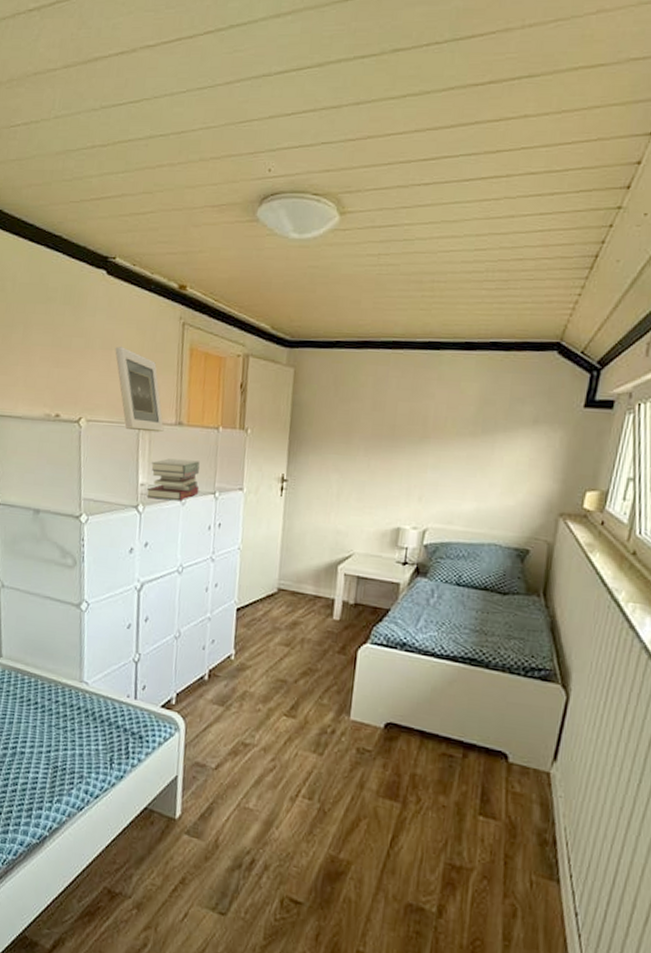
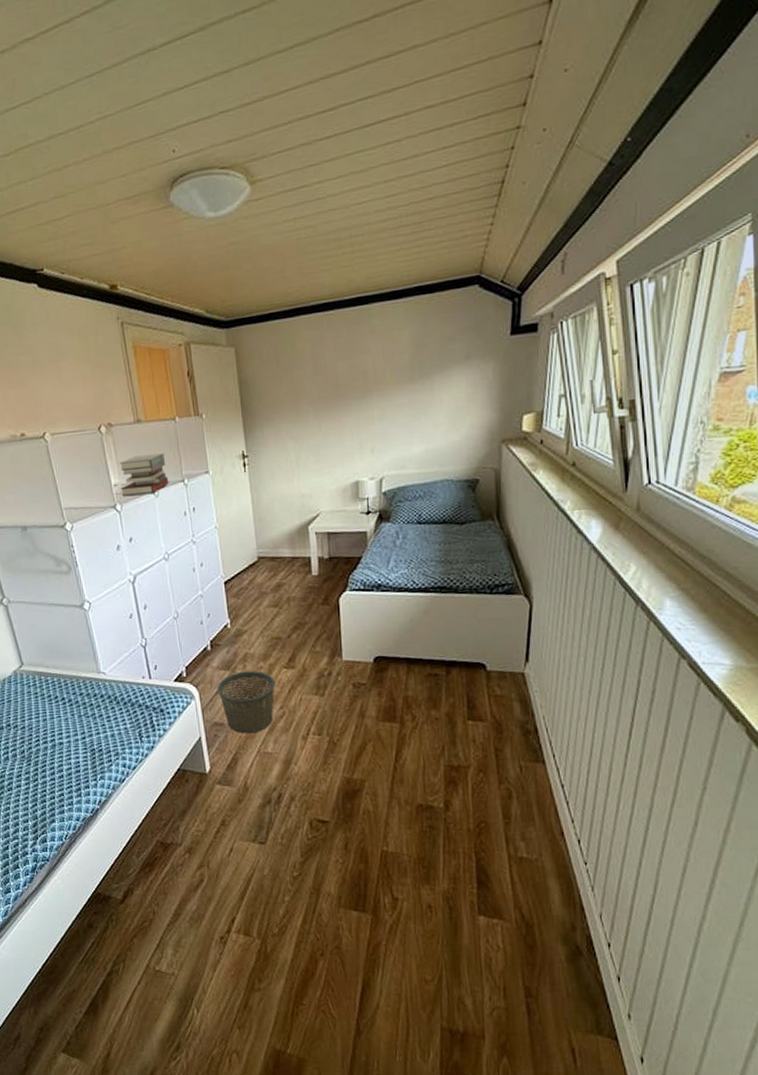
picture frame: present [115,347,164,433] -> none [62,357,125,435]
basket: none [206,710,272,783] -> present [217,671,276,734]

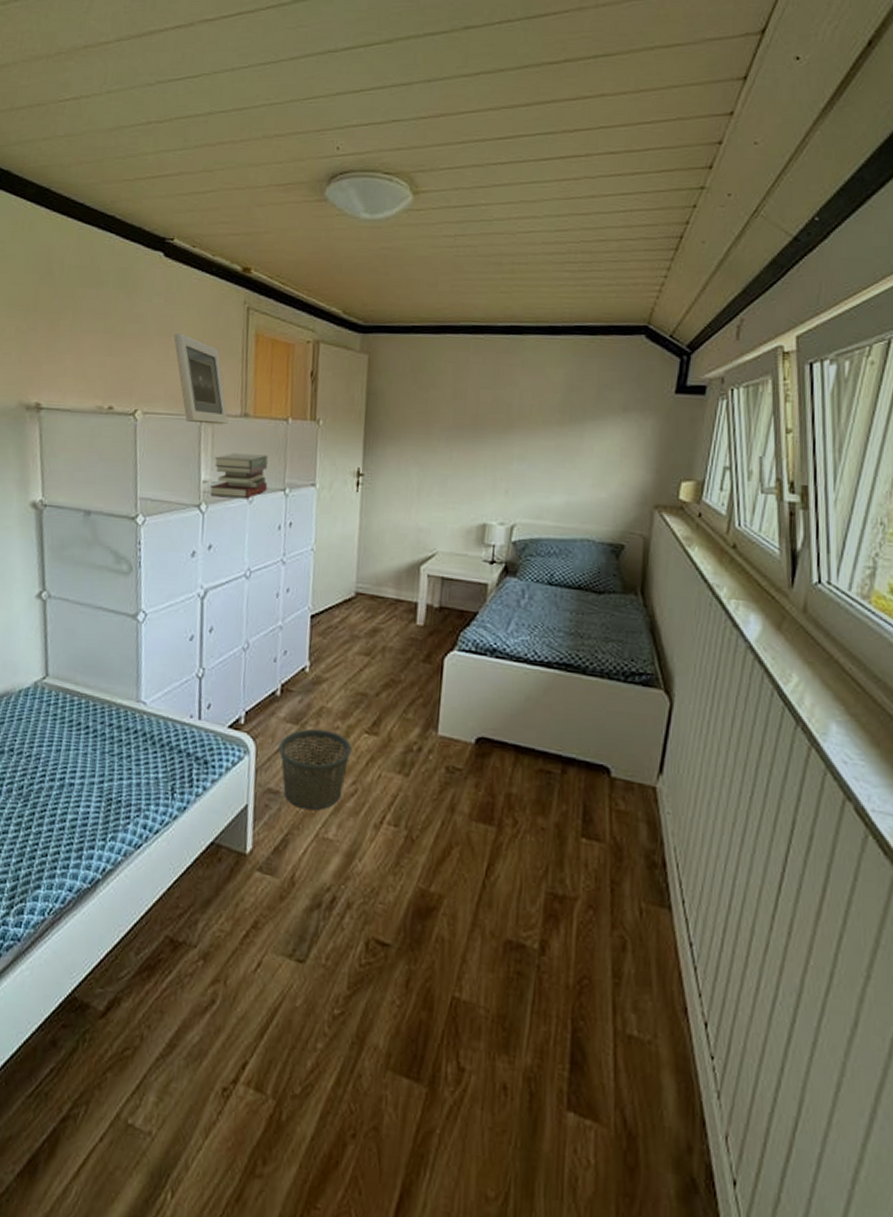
picture frame: none [62,357,125,435] -> present [173,333,228,425]

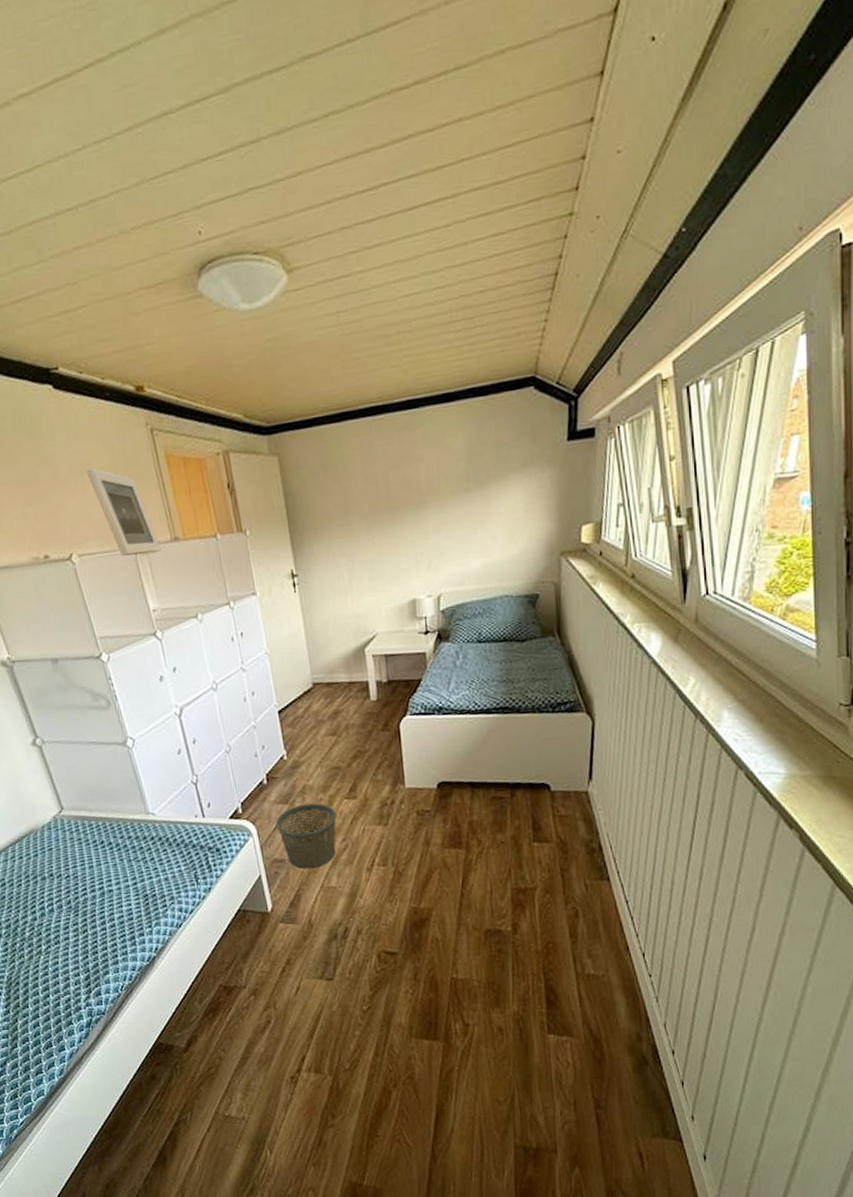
books: present [210,453,268,499] -> none [158,574,214,622]

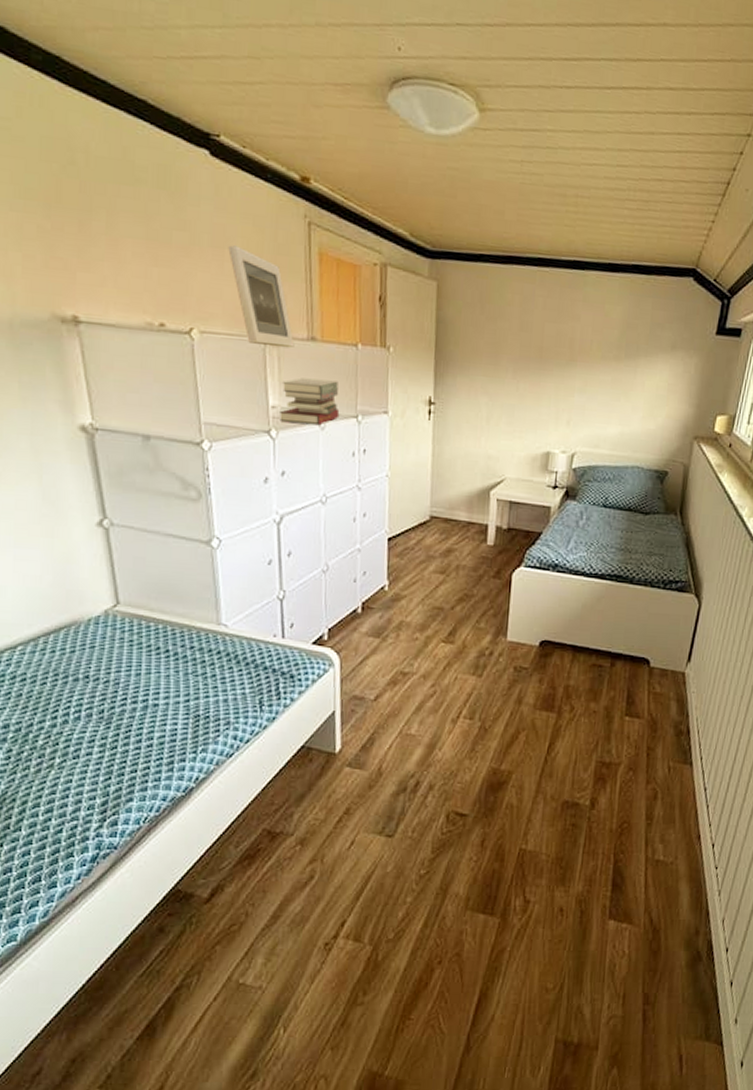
books: none [158,574,214,622] -> present [279,378,340,426]
basket: present [275,803,338,869] -> none [362,641,431,712]

